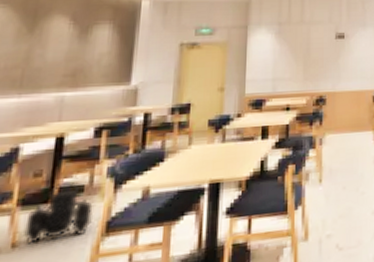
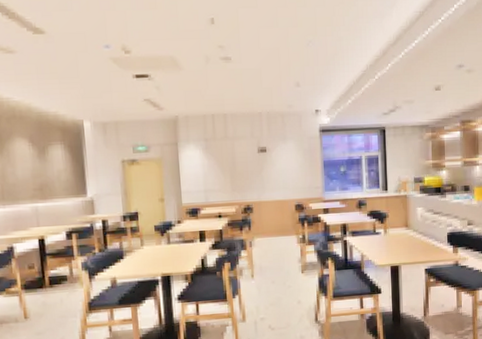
backpack: present [22,181,93,244] -> none [30,273,77,317]

